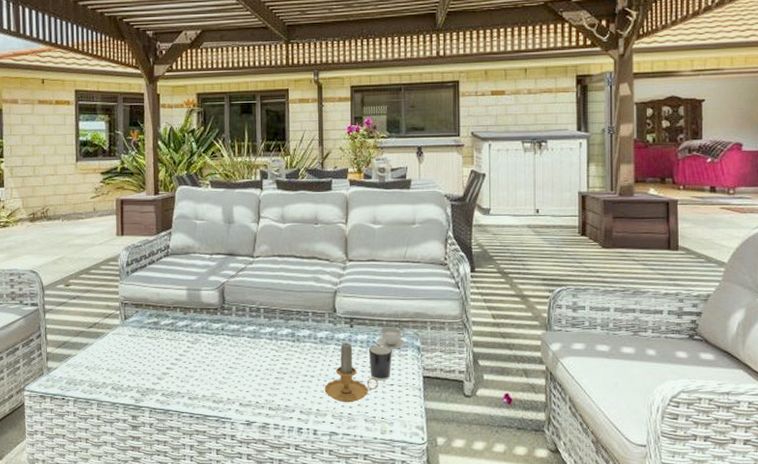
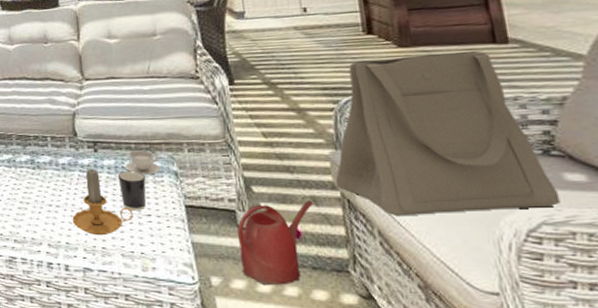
watering can: none [462,373,525,444] -> present [236,200,314,286]
tote bag: none [543,255,695,386] -> present [335,51,561,217]

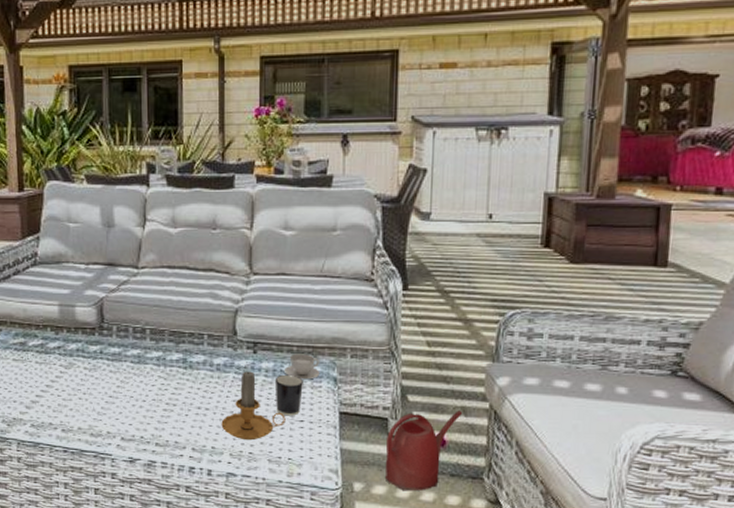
tote bag: present [335,51,561,217] -> none [486,273,676,428]

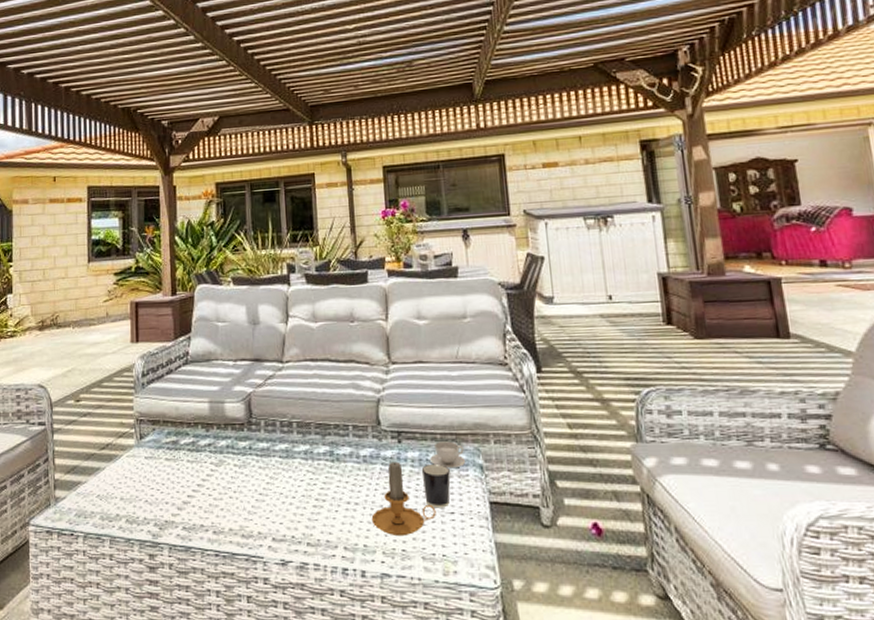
watering can: present [384,411,463,491] -> none [540,495,615,588]

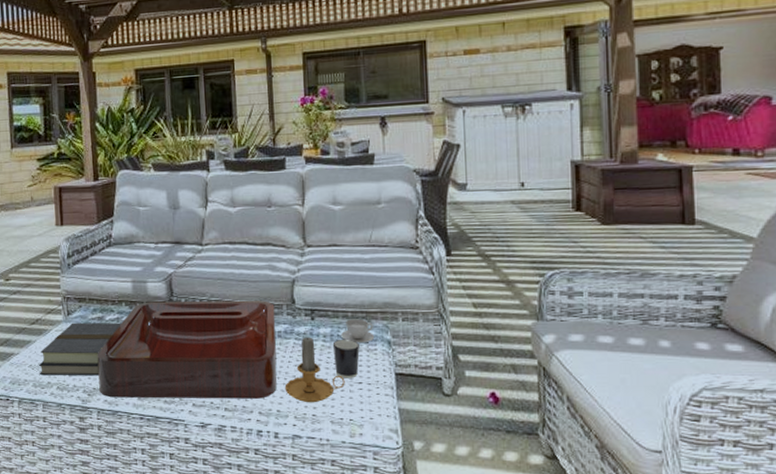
book: none [106,447,197,507] -> present [38,322,121,376]
decorative tray: none [170,421,363,532] -> present [97,300,277,399]

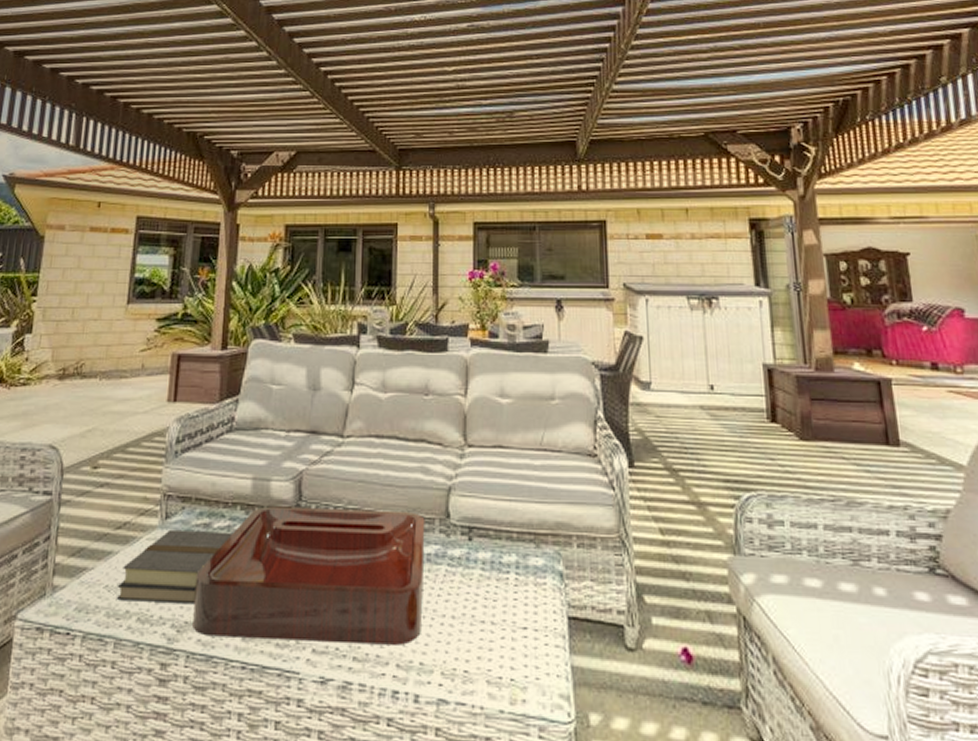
candle: present [284,336,345,403] -> none [431,561,506,654]
mug: present [332,338,360,379] -> none [493,567,525,622]
teacup: present [341,319,375,343] -> none [504,542,544,575]

